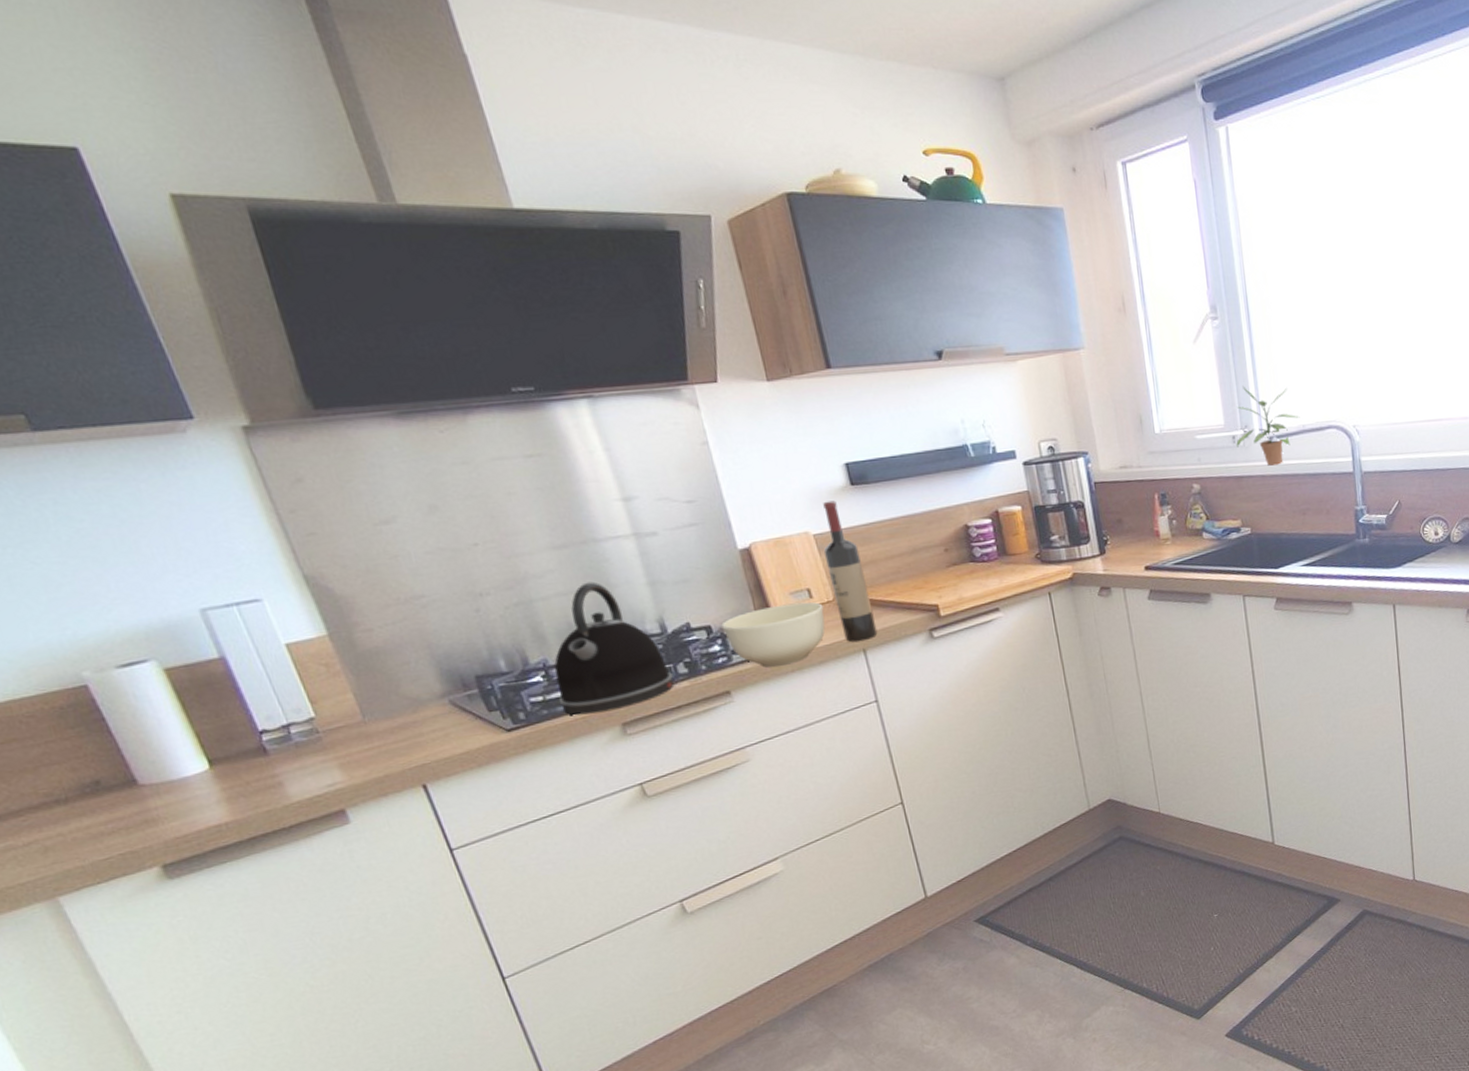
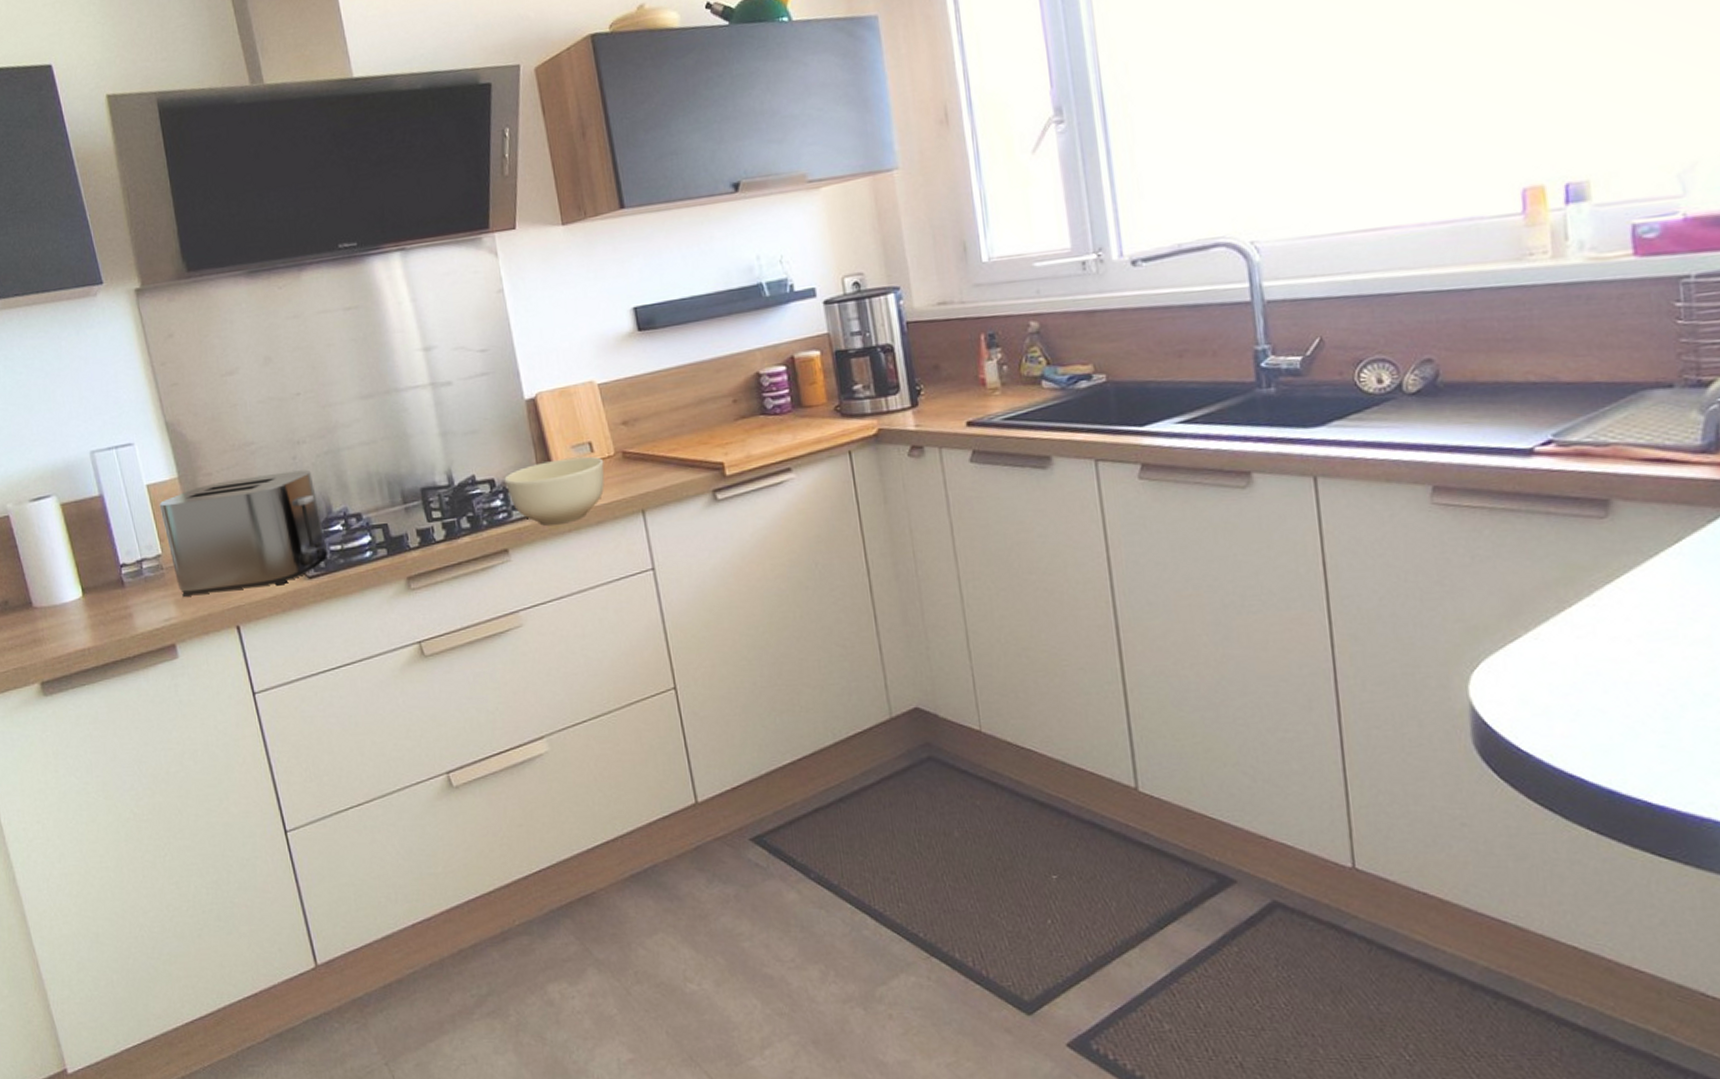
toaster: none [305,622,529,760] -> present [159,469,328,597]
kettle: present [554,581,675,716] -> none [352,431,457,567]
wine bottle: present [823,500,878,643] -> none [607,347,658,503]
potted plant: present [1236,385,1300,466] -> none [1086,199,1175,297]

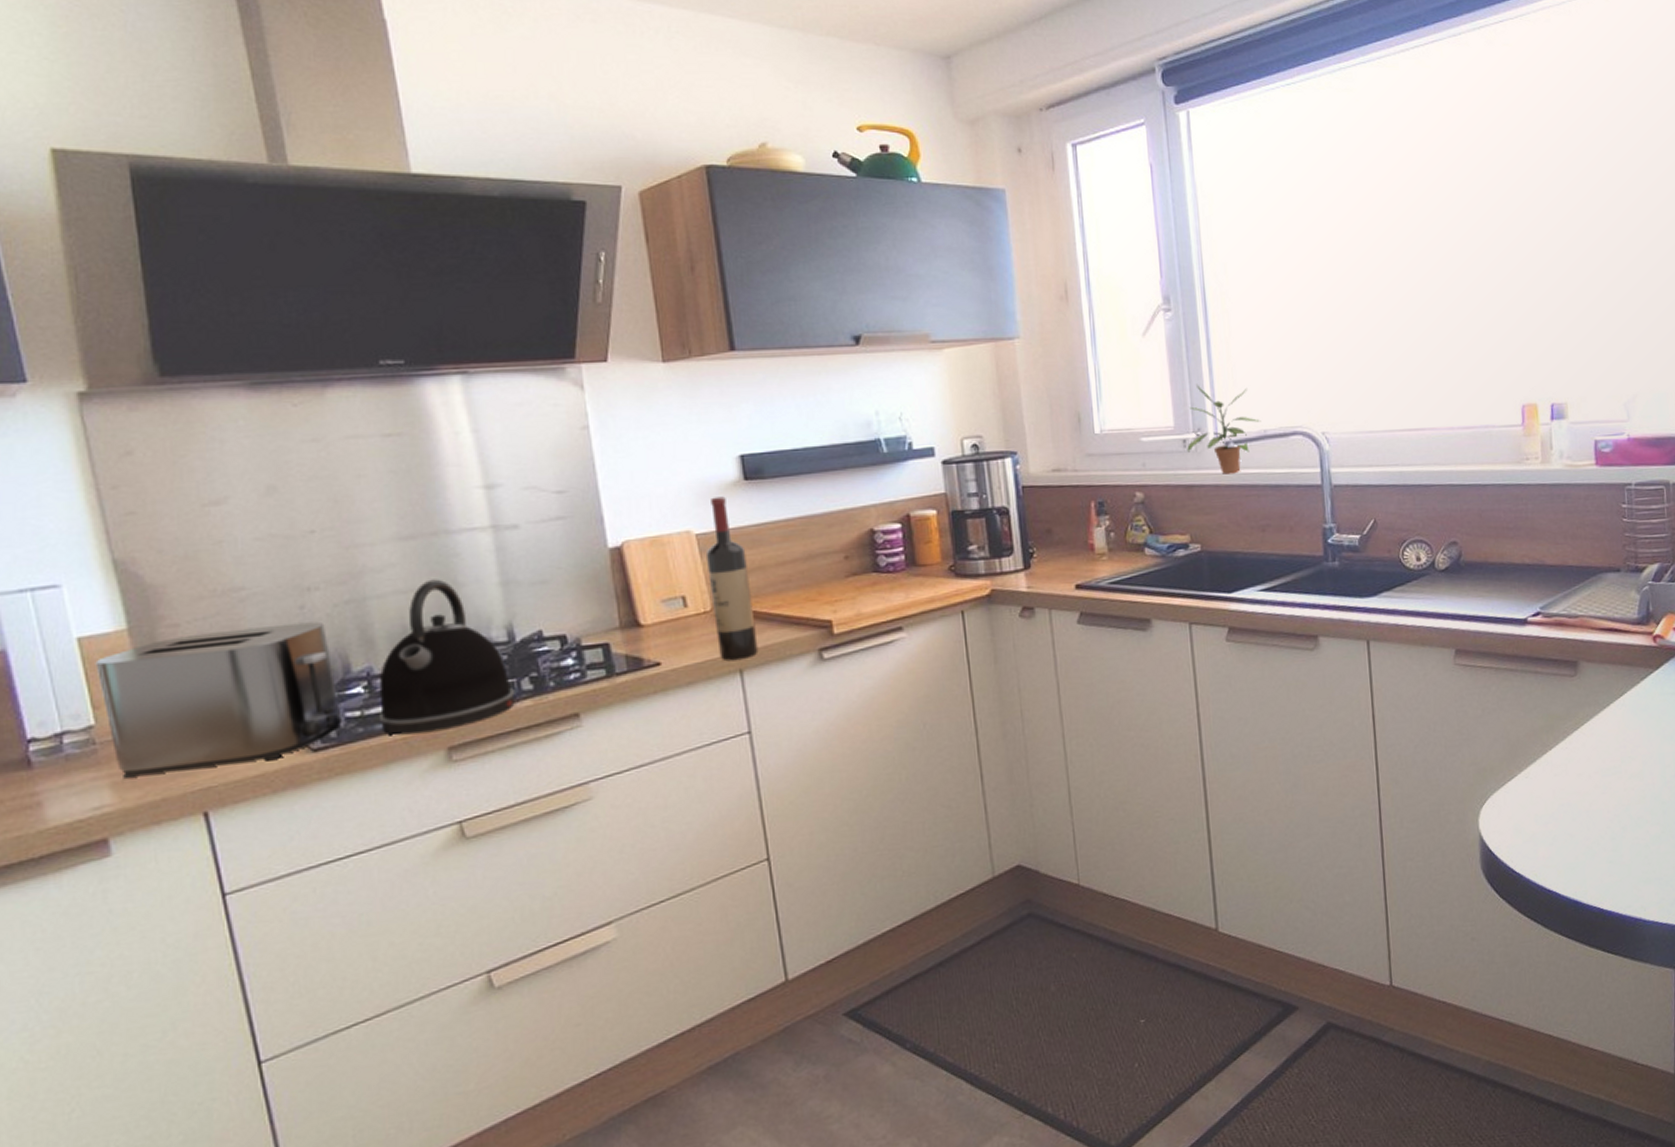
kettle: none [352,431,457,567] -> present [378,579,515,736]
bowl: present [504,456,605,527] -> none [578,611,699,688]
wine bottle: none [607,347,658,503] -> present [705,496,759,662]
potted plant: none [1086,199,1175,297] -> present [1187,384,1262,474]

